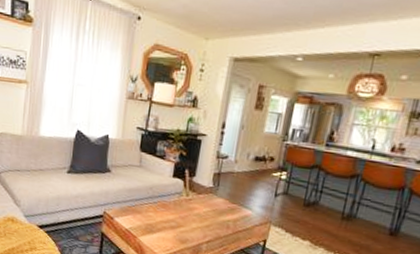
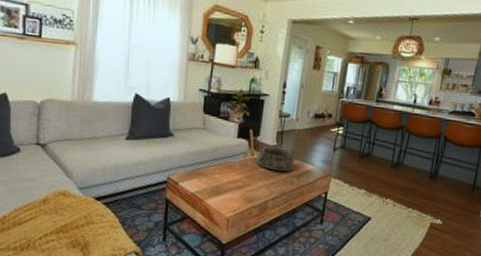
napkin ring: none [191,188,233,216] -> present [256,147,296,172]

